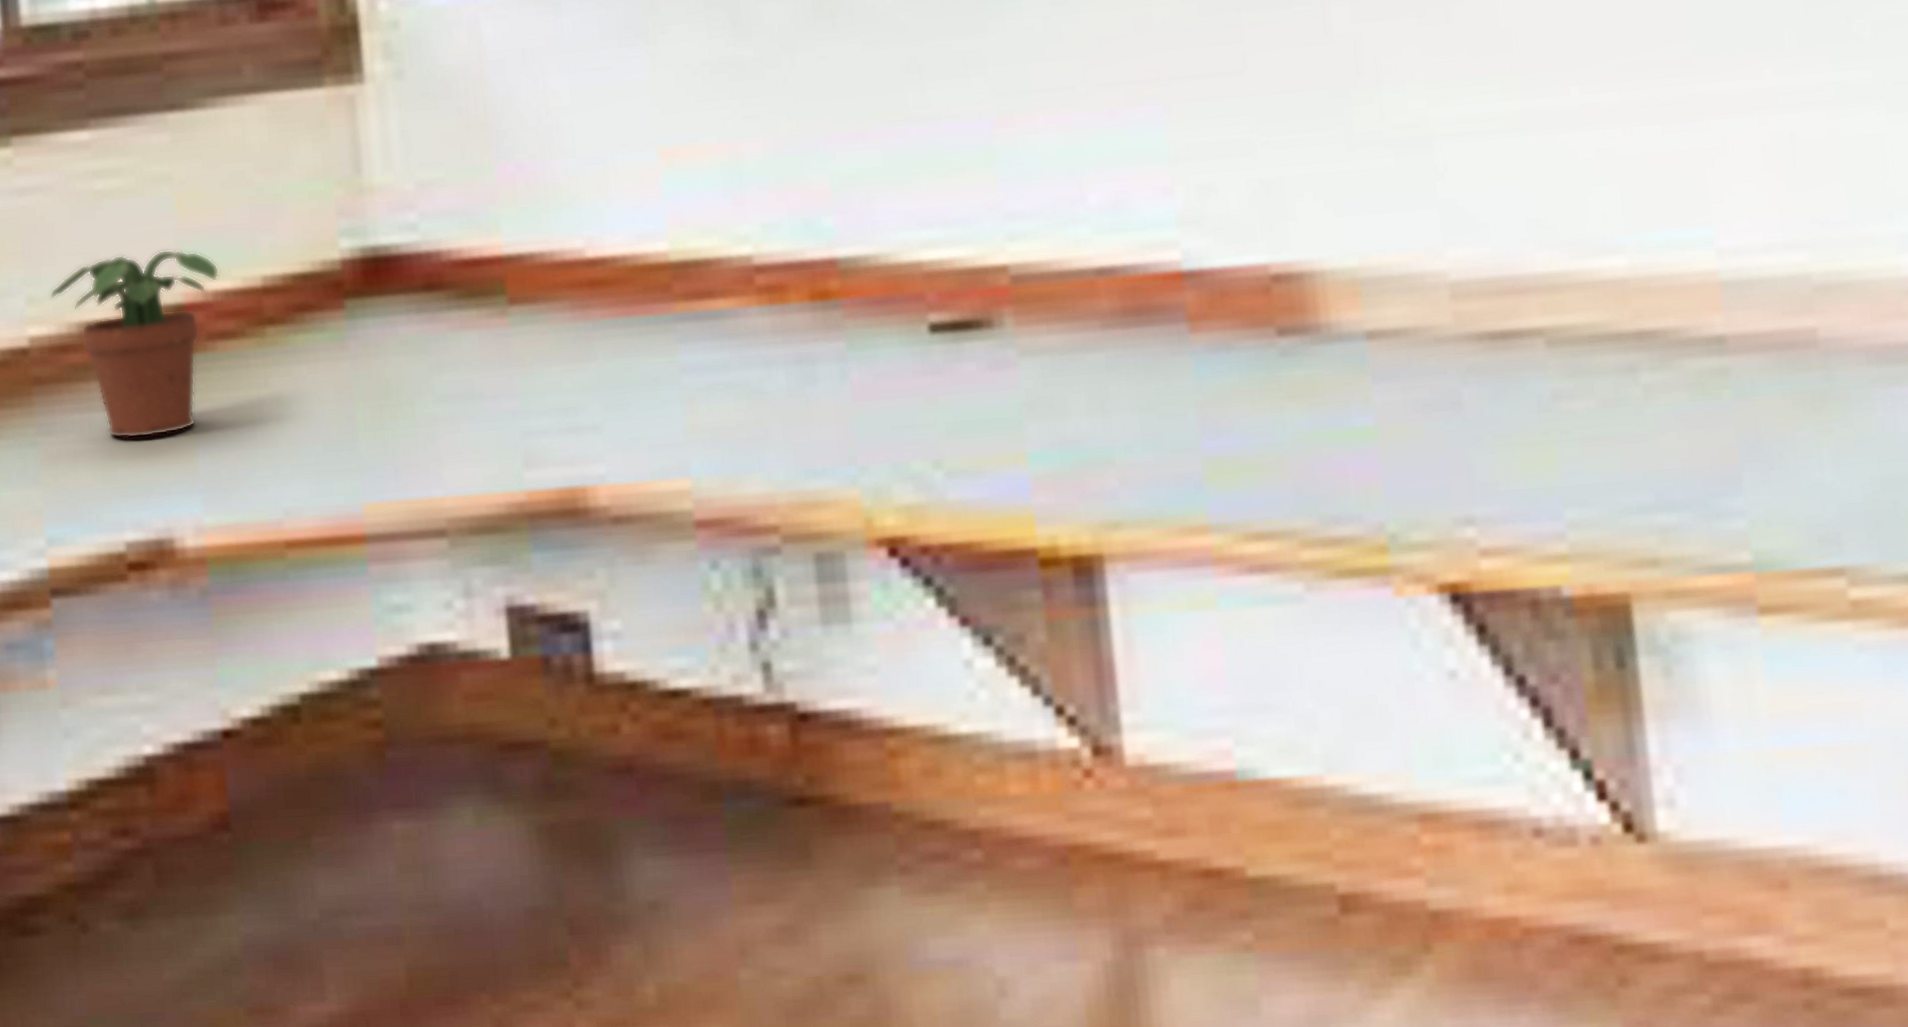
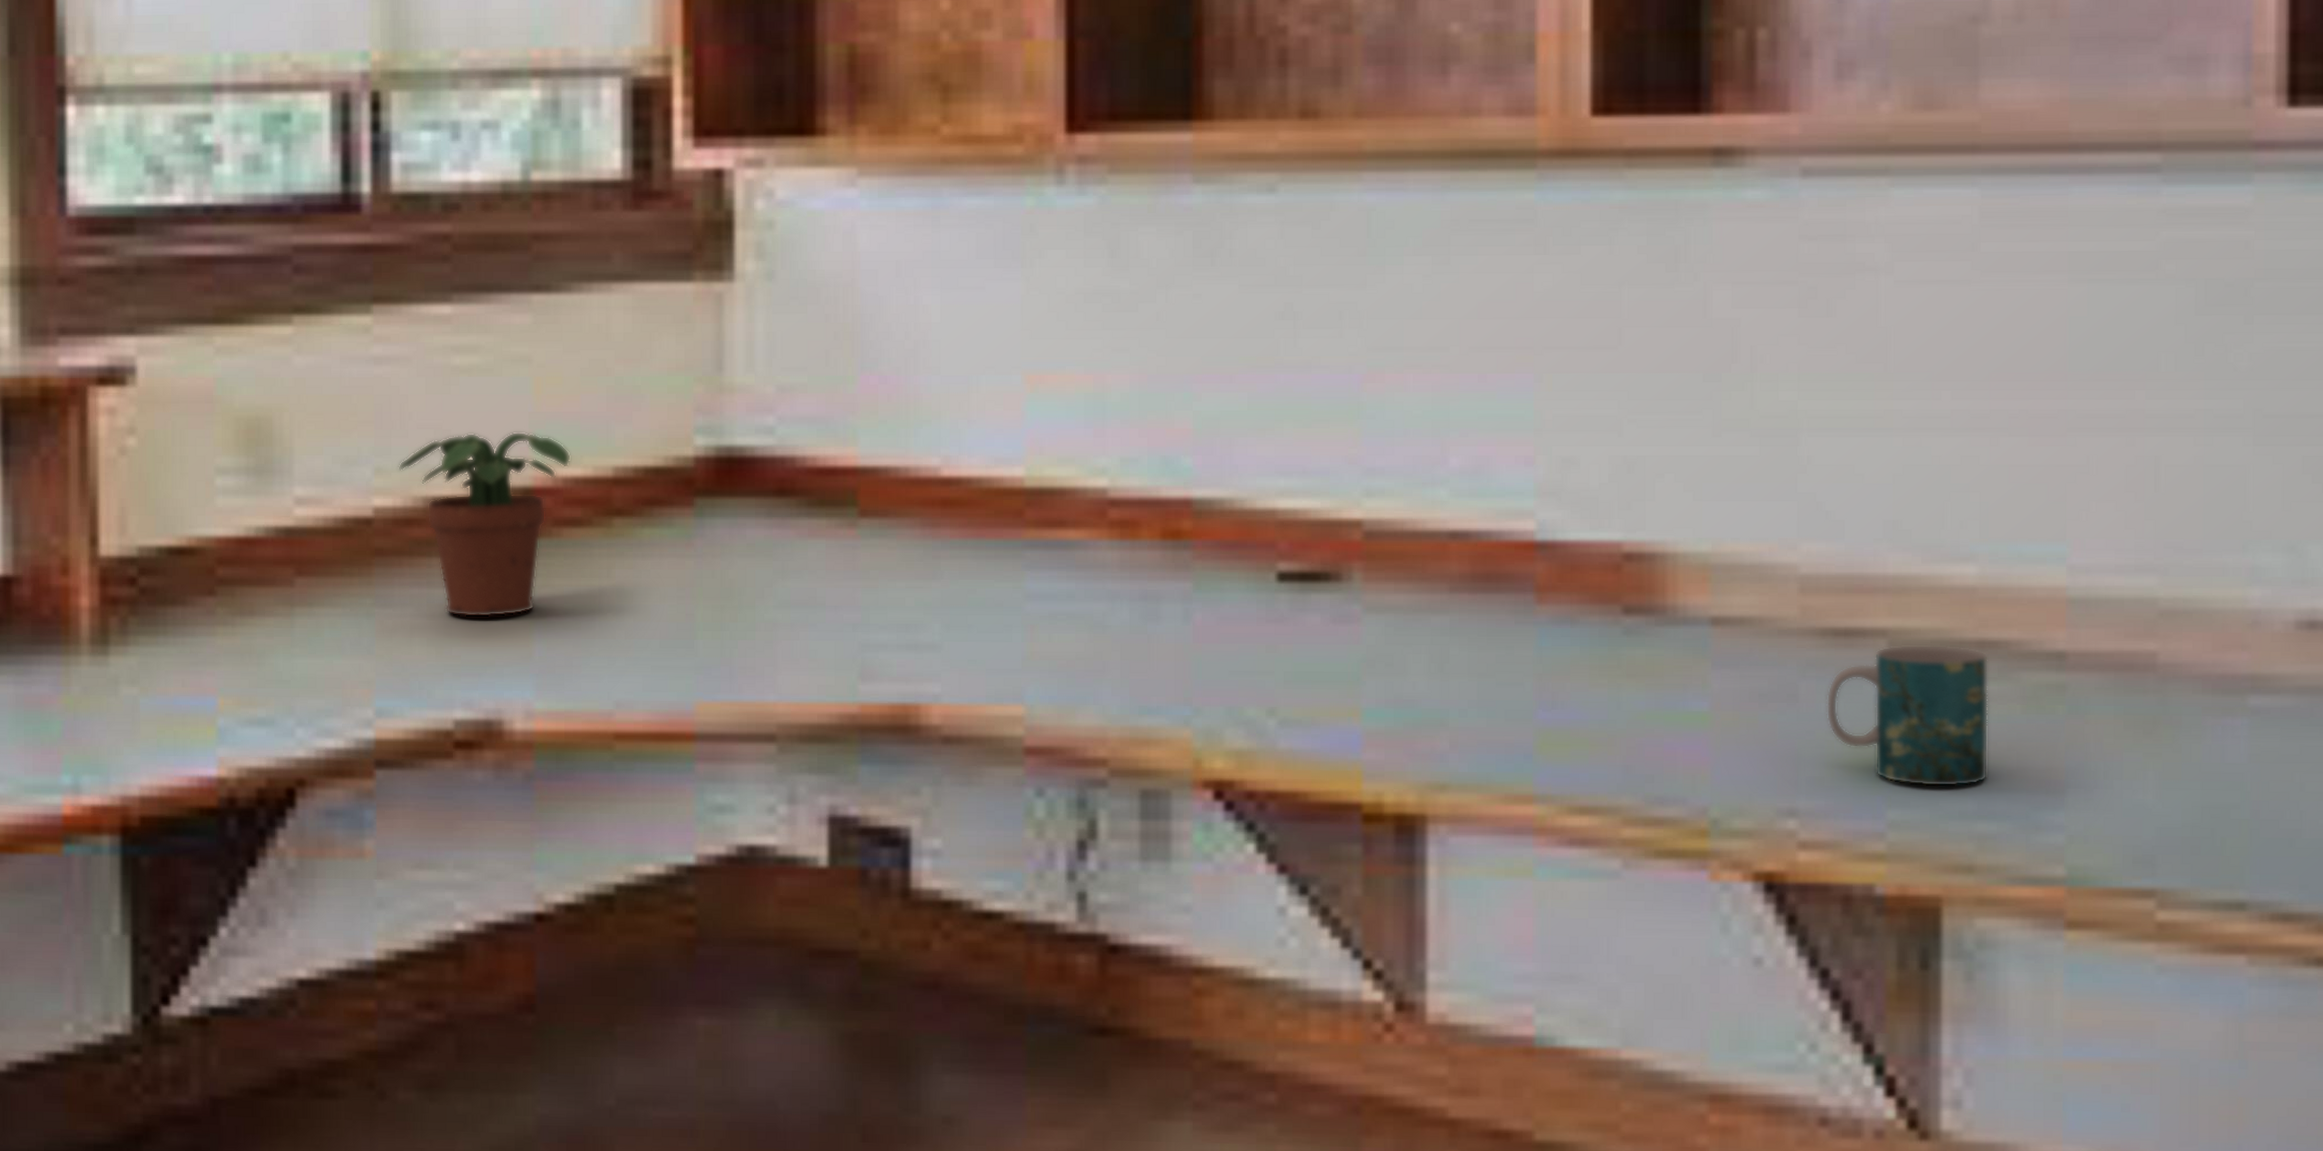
mug: none [1490,338,1663,483] -> present [1826,644,1989,787]

